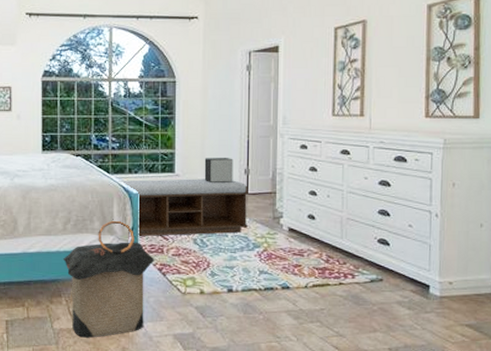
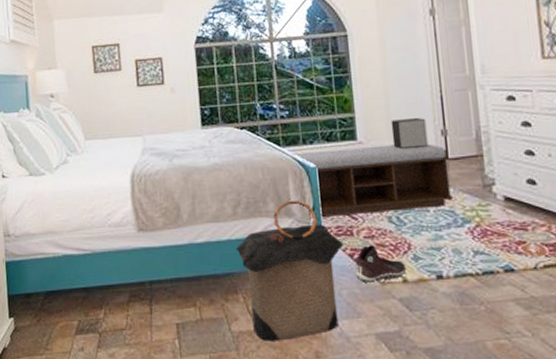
sneaker: none [162,261,204,292] -> present [356,245,407,282]

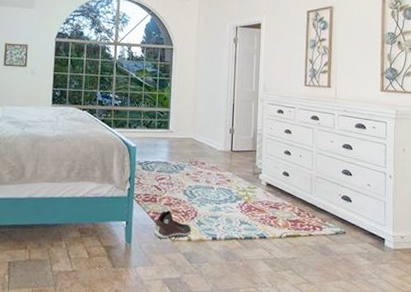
laundry hamper: present [235,200,343,341] -> none [65,170,148,281]
bench: present [288,144,453,219] -> none [111,134,233,186]
decorative box: present [390,118,428,149] -> none [195,117,220,140]

